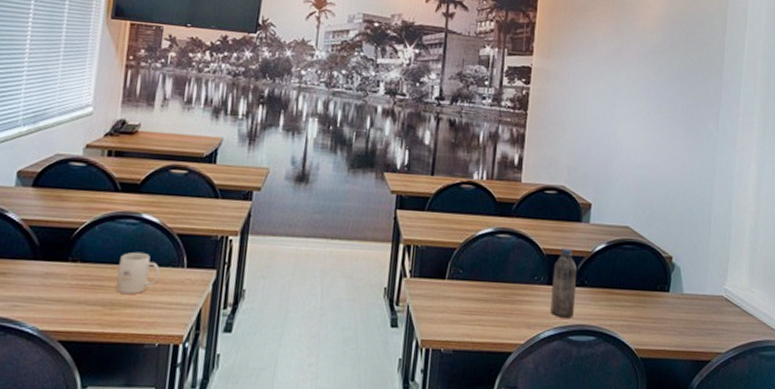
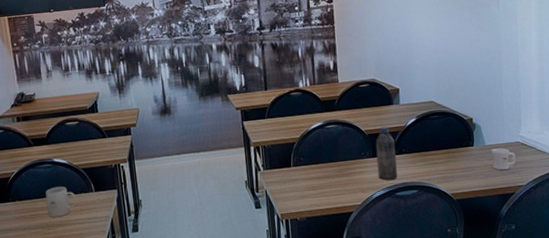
mug: none [688,299,718,330] -> present [490,148,516,171]

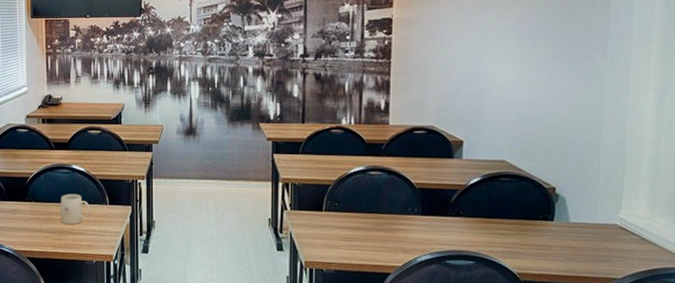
water bottle: present [375,126,398,180] -> none [426,182,452,244]
mug: present [490,148,516,171] -> none [576,228,611,257]

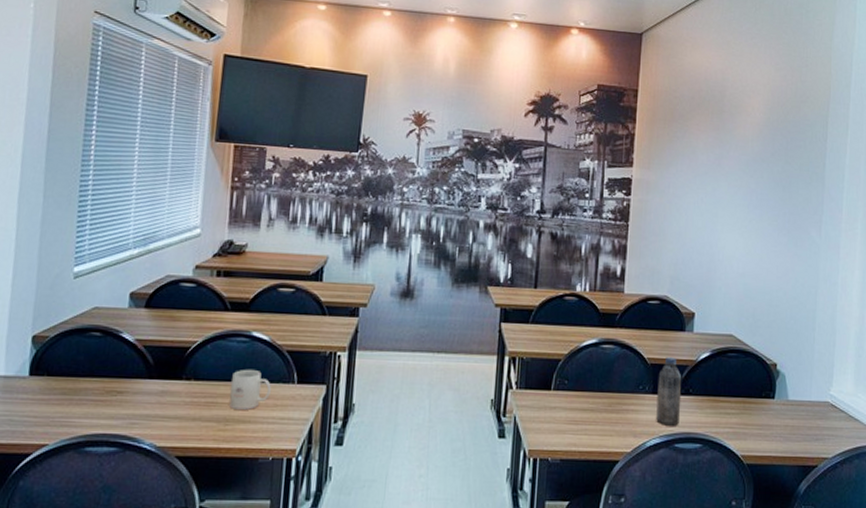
water bottle: none [426,182,452,244] -> present [656,357,682,426]

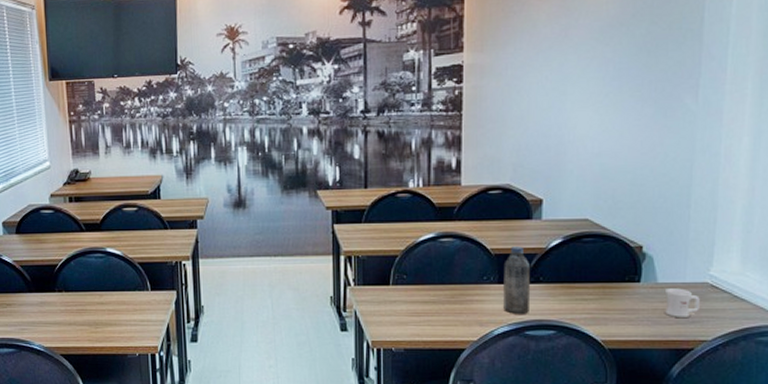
mug: present [229,369,271,410] -> none [94,280,129,315]
mug: none [794,406,824,436] -> present [664,288,701,319]

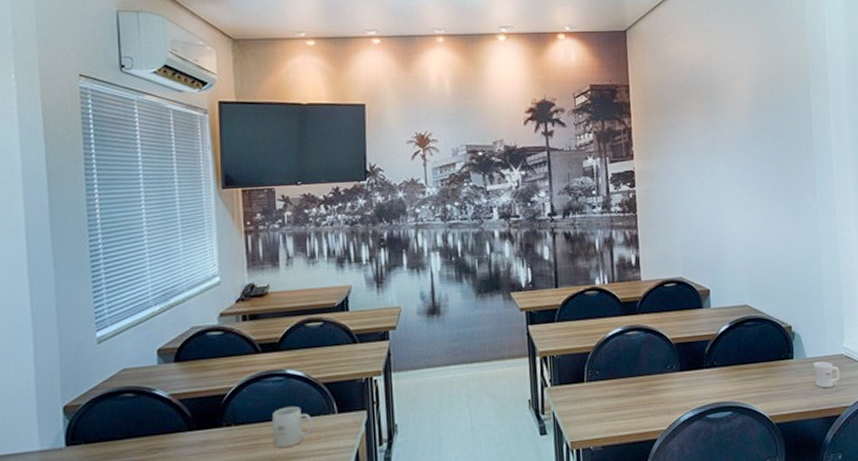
mug: none [94,280,129,315] -> present [271,406,313,448]
water bottle: present [503,246,531,314] -> none [683,334,709,400]

